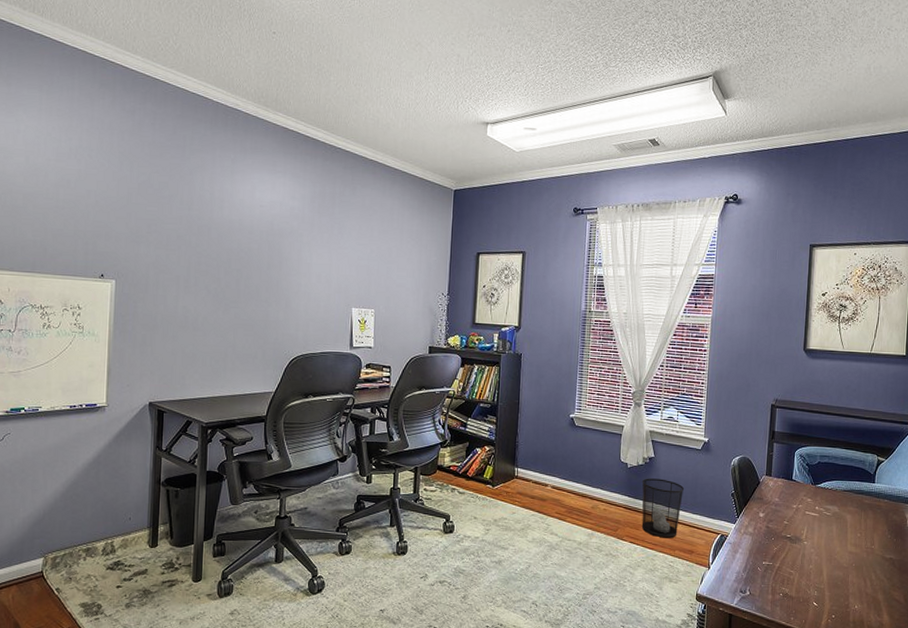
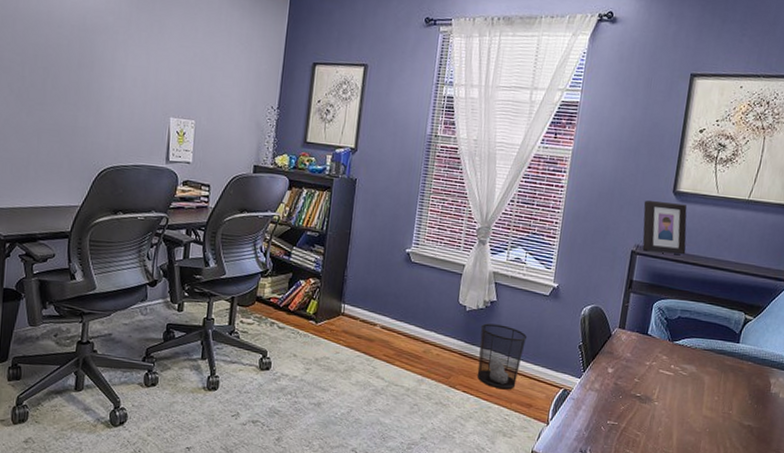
picture frame: none [778,358,820,406] -> present [642,200,688,255]

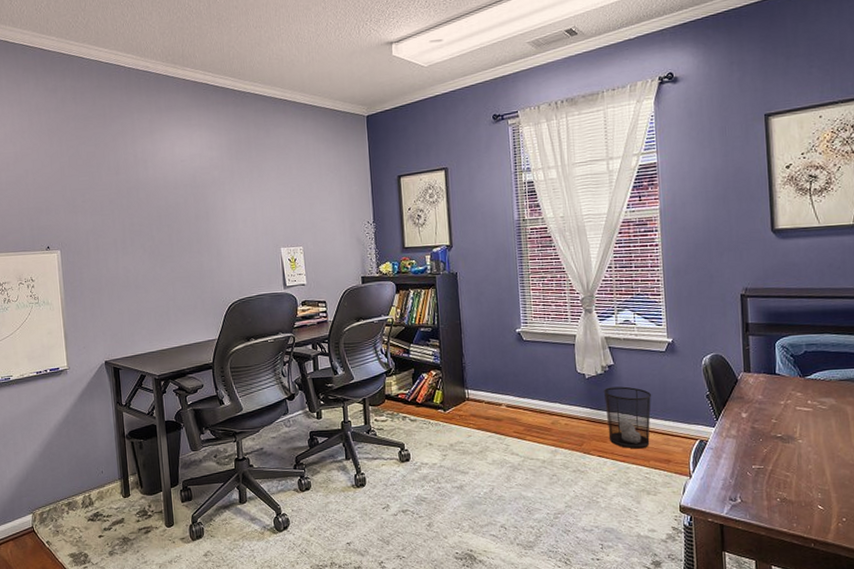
picture frame: present [642,200,688,255] -> none [743,240,798,293]

